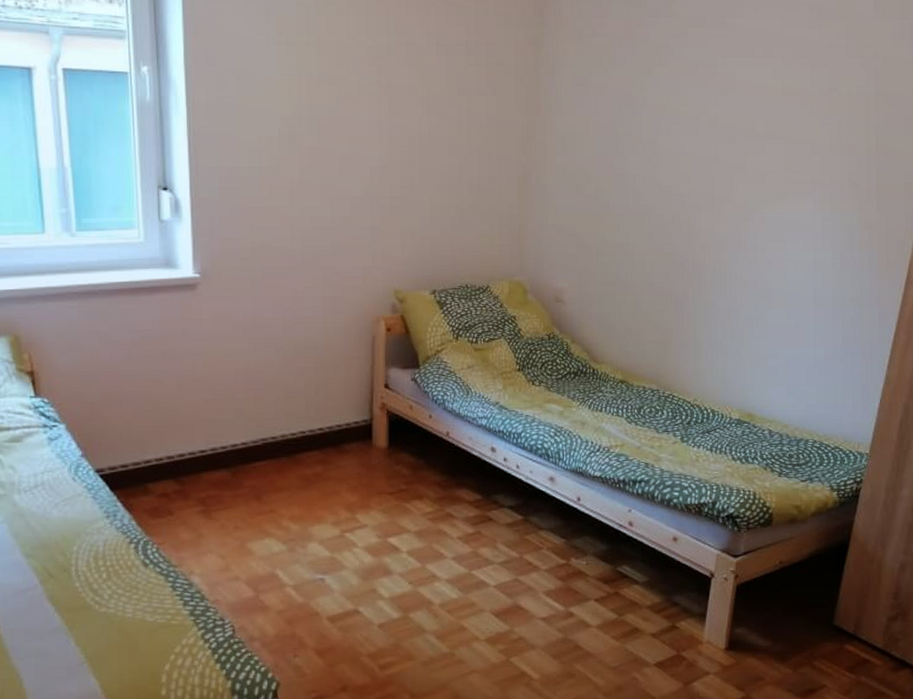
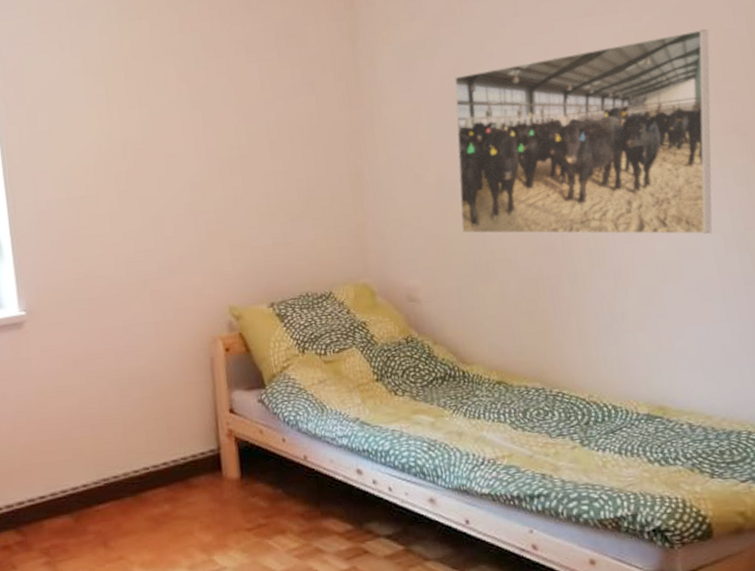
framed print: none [609,83,844,269] -> present [454,28,712,235]

